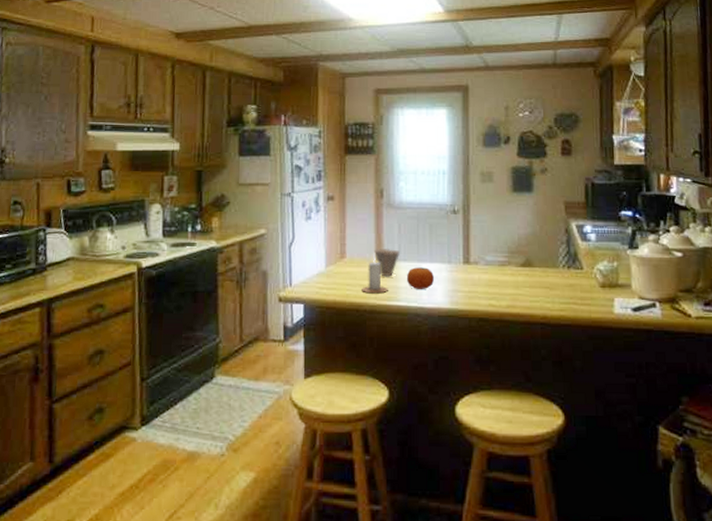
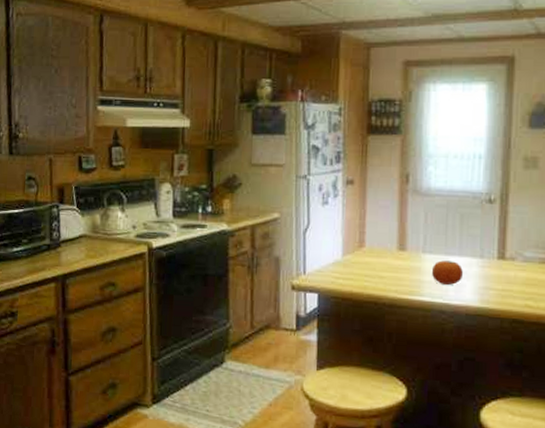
candle: present [362,253,388,294] -> none [381,243,411,287]
cup: present [374,248,400,277] -> none [397,238,425,270]

